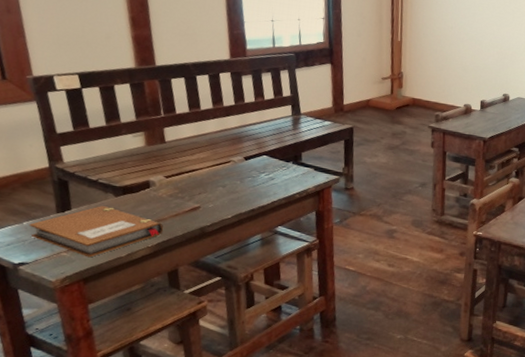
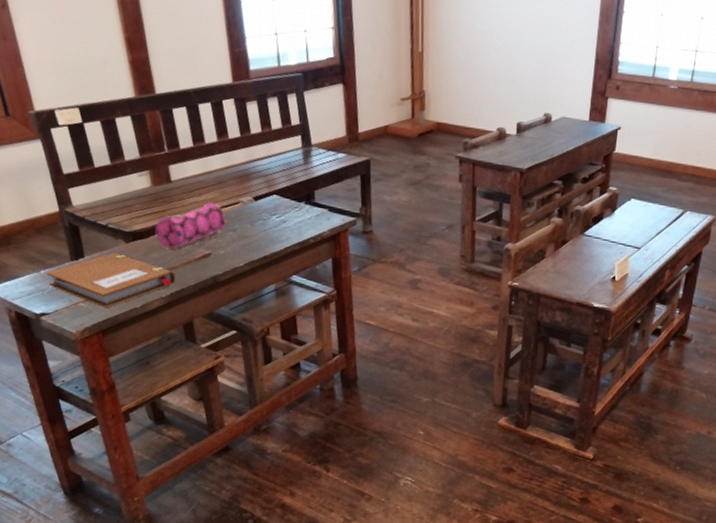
pencil case: none [146,161,217,203] -> present [155,202,226,249]

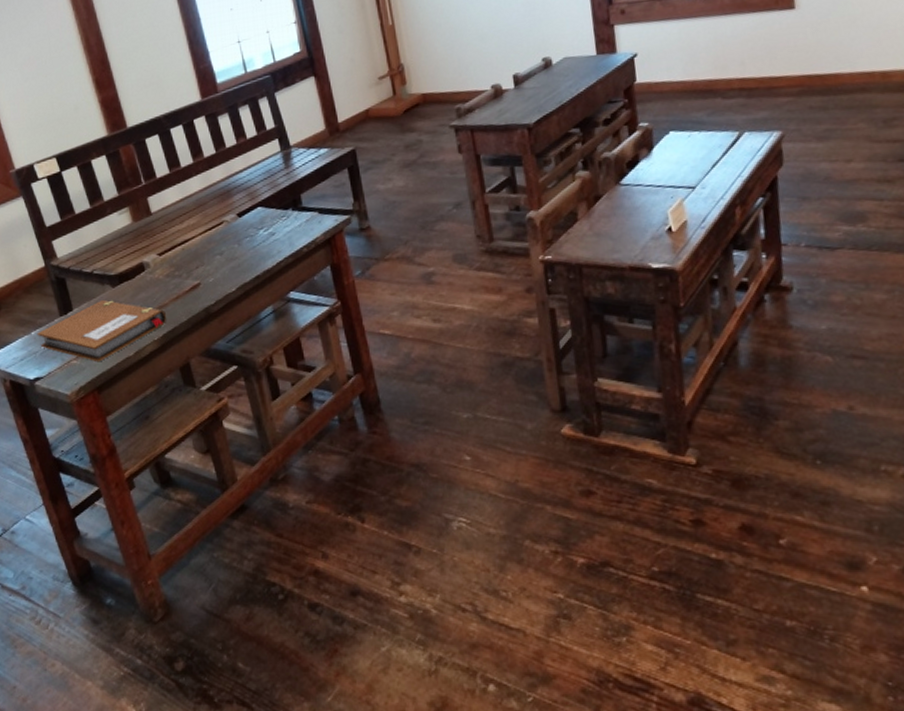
pencil case: present [155,202,226,249] -> none [140,228,212,286]

